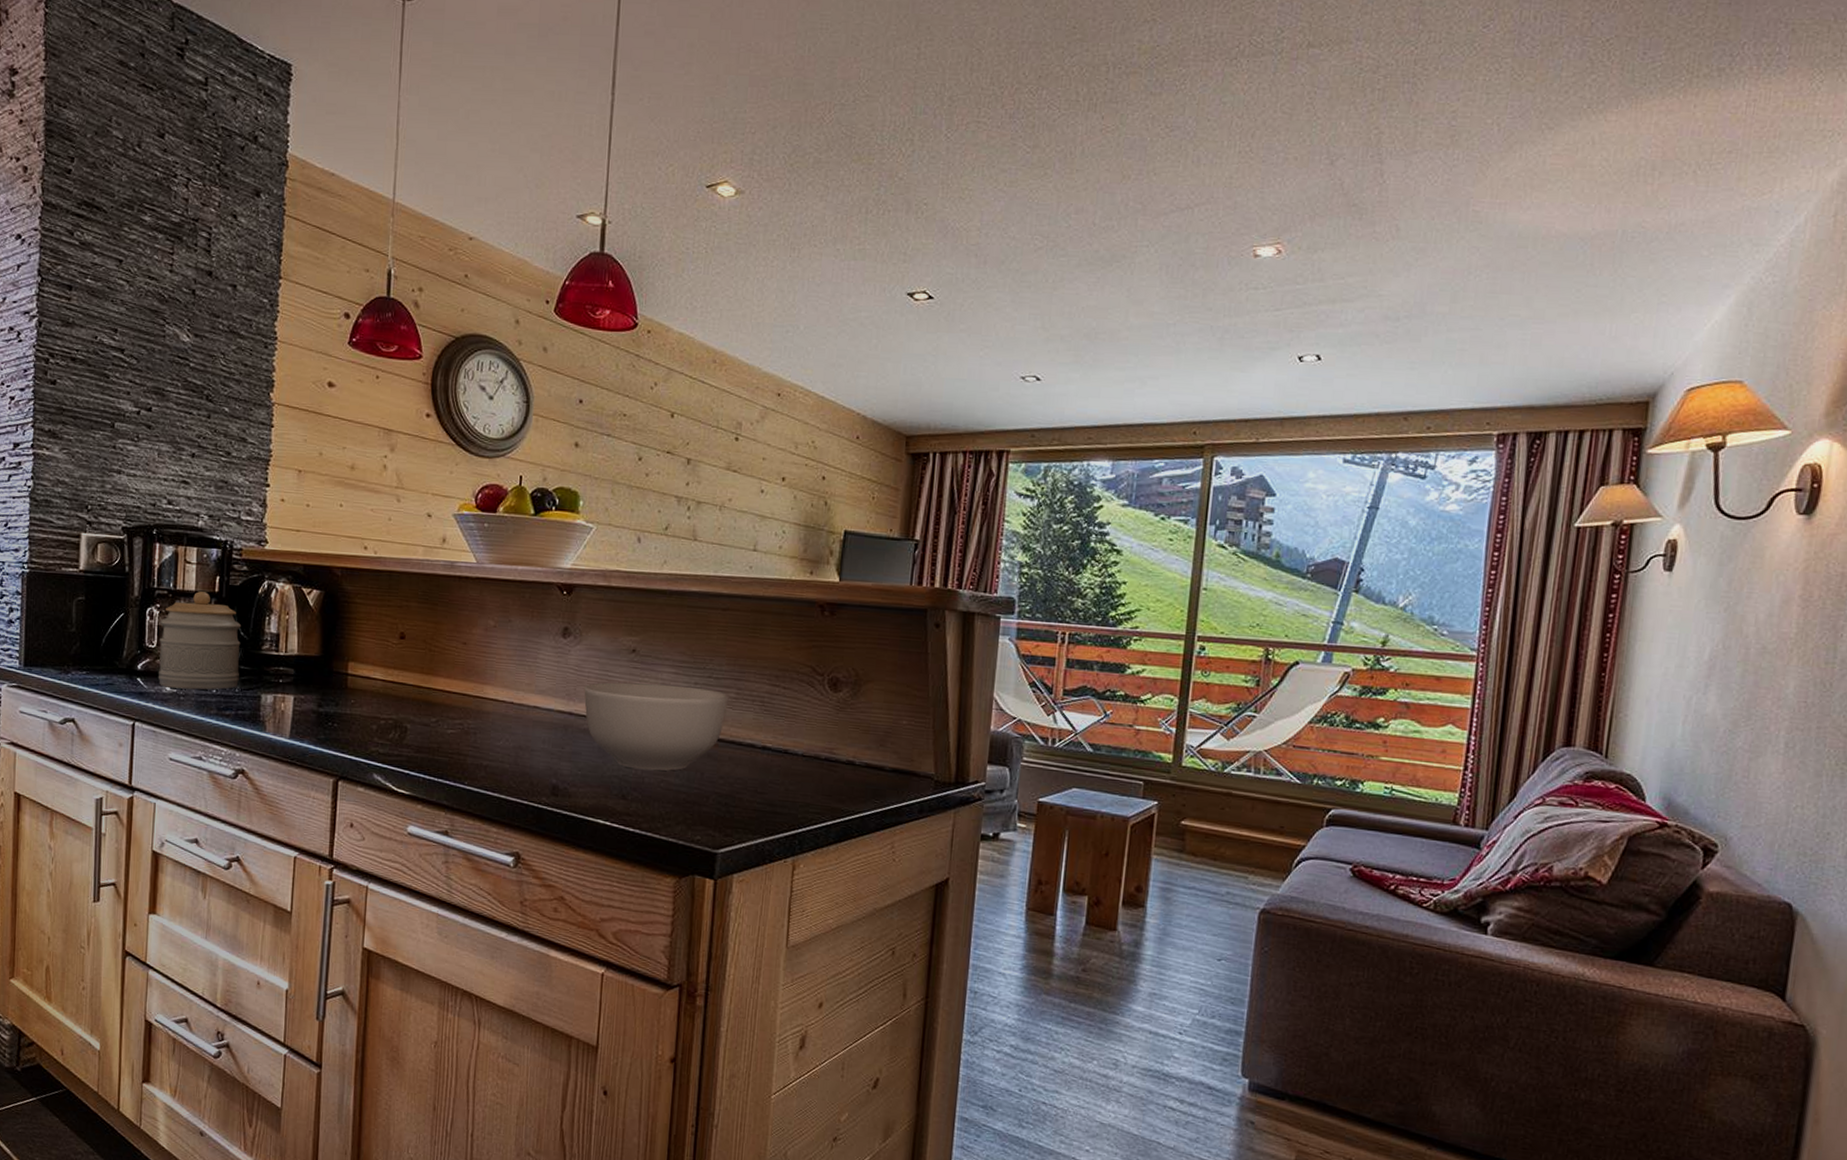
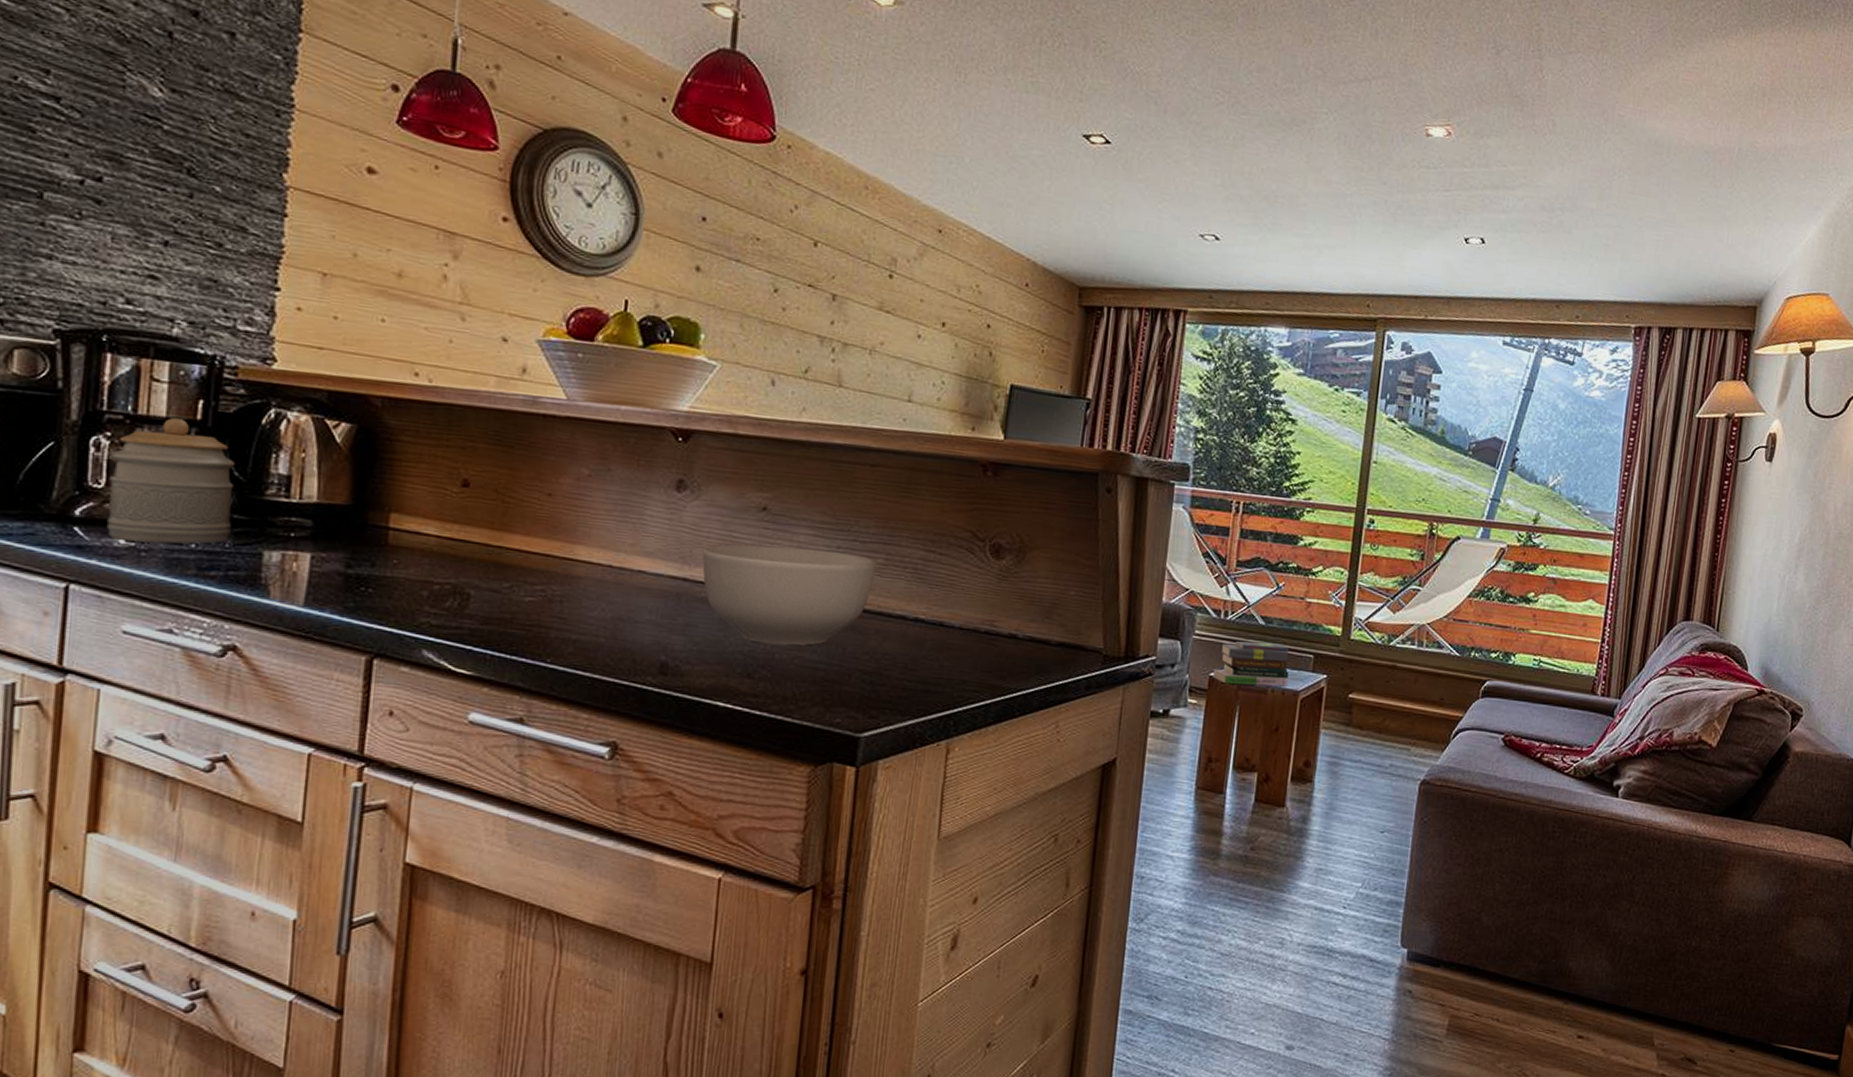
books: none [1041,768,1118,812] -> present [1212,641,1289,686]

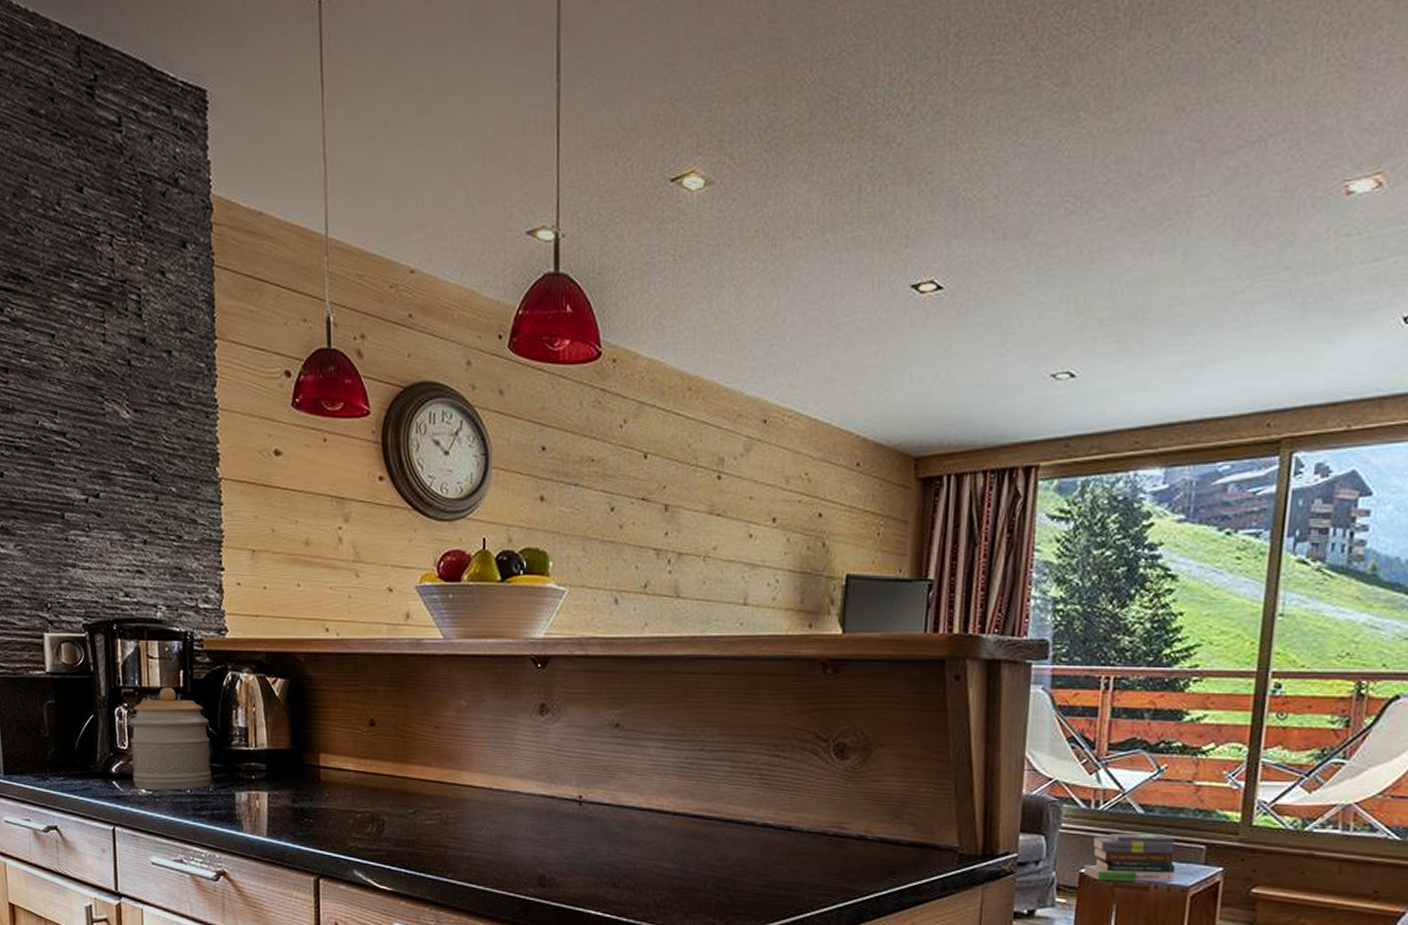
bowl: present [701,544,877,646] -> none [566,760,724,856]

